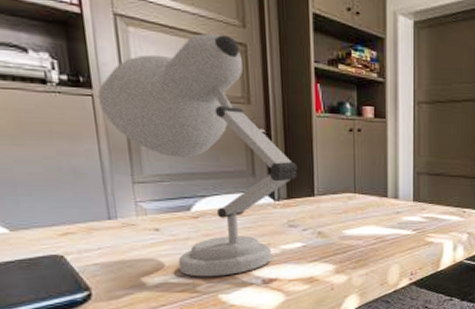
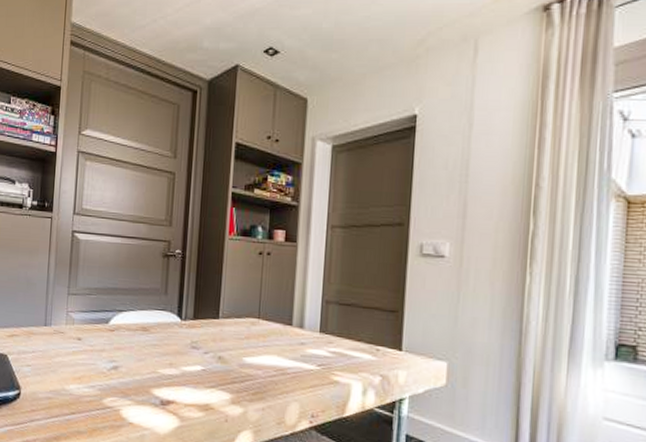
desk lamp: present [97,33,298,277] -> none [54,164,206,392]

